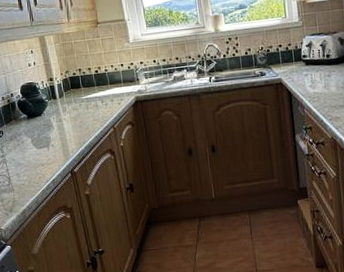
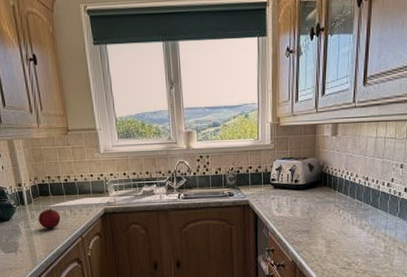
fruit: none [70,100,92,121] -> present [38,208,61,229]

